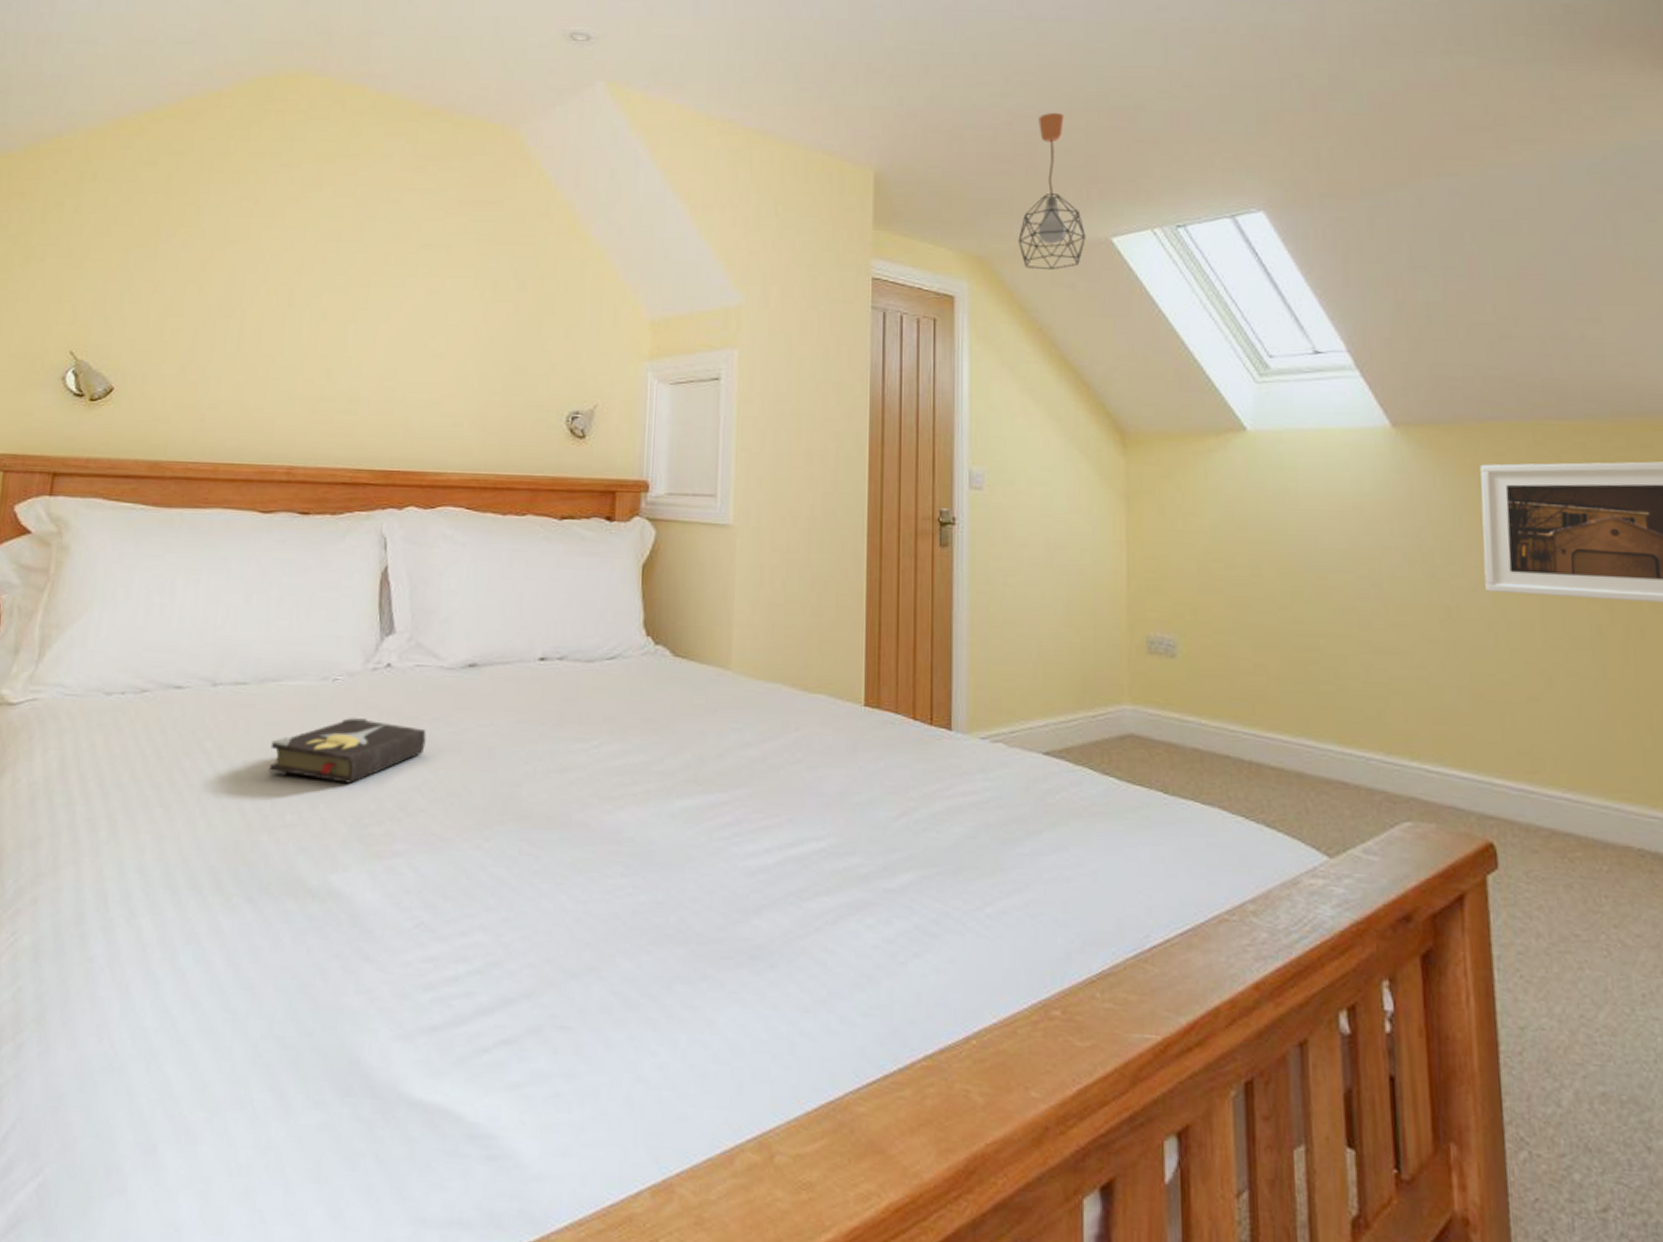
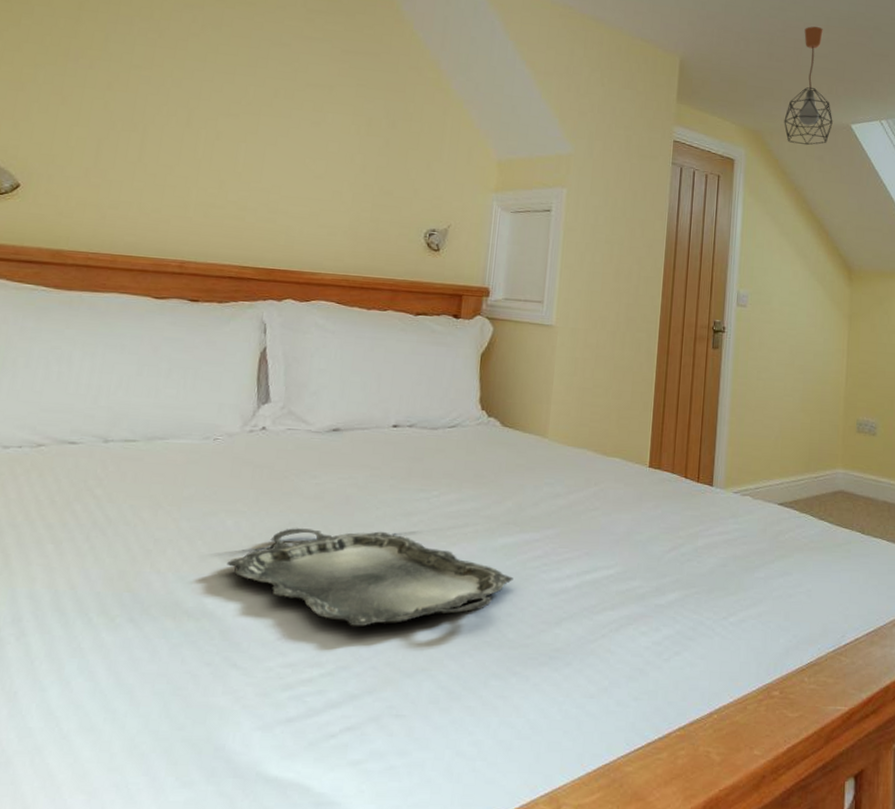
hardback book: present [268,716,426,784] -> none [152,469,294,524]
serving tray: none [354,788,697,913] -> present [227,528,514,627]

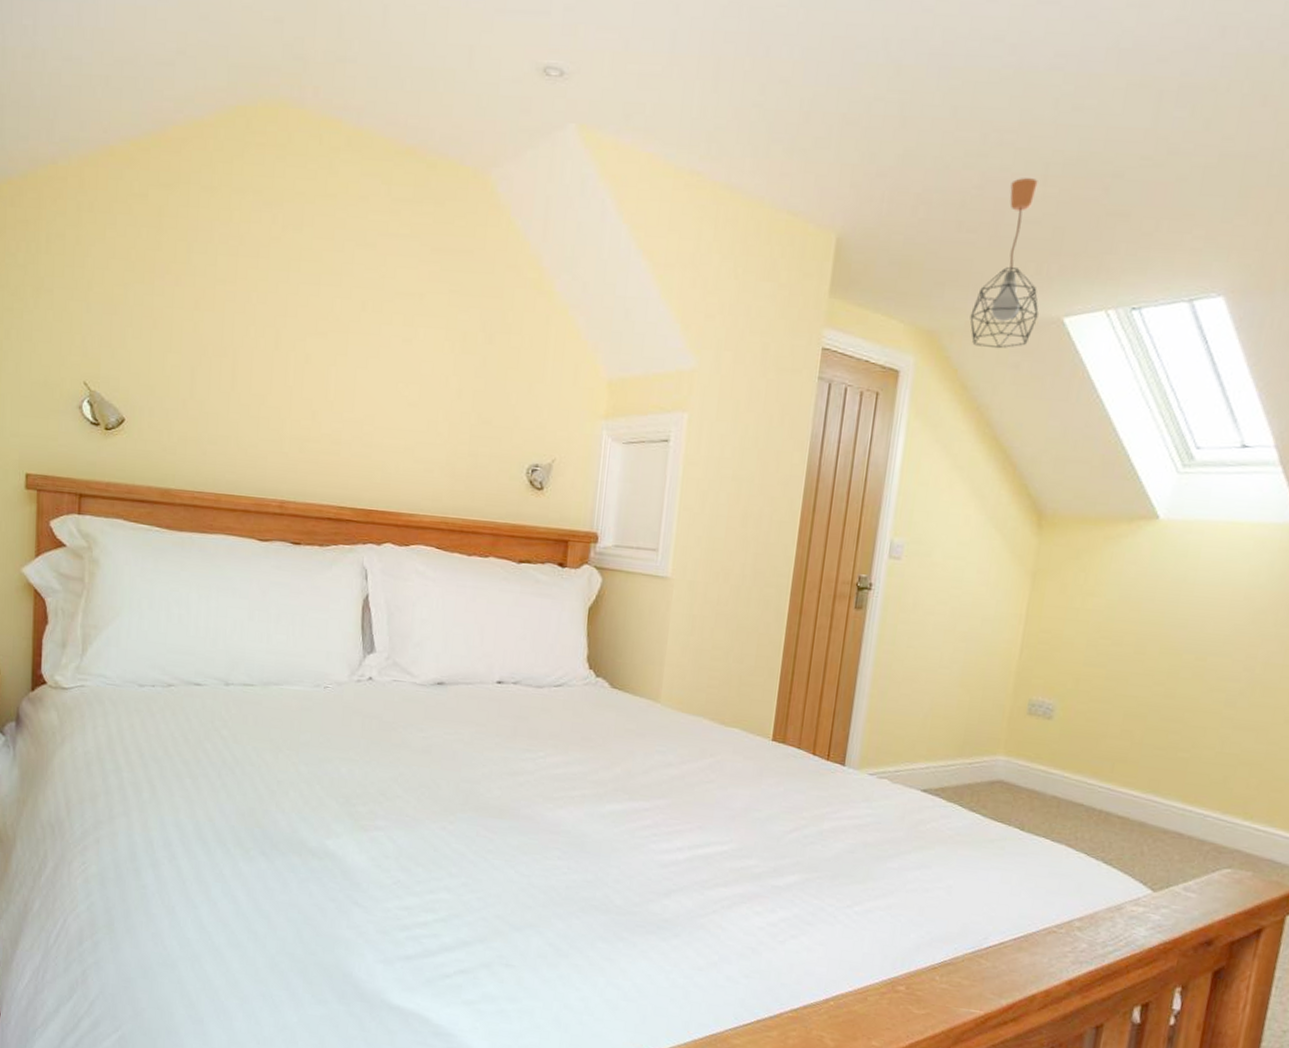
serving tray: present [227,528,514,627] -> none [344,779,622,880]

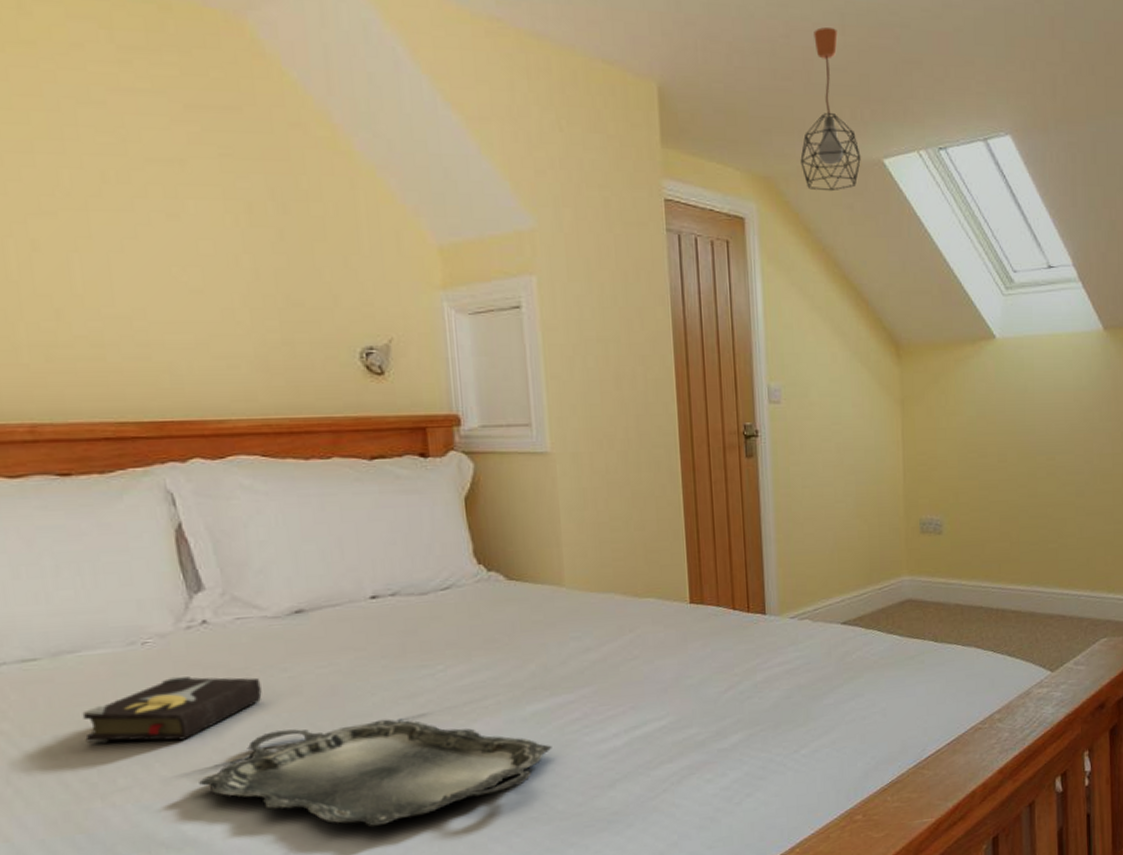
hardback book: none [274,718,402,772] -> present [82,676,262,744]
serving tray: none [344,779,622,880] -> present [199,719,552,827]

